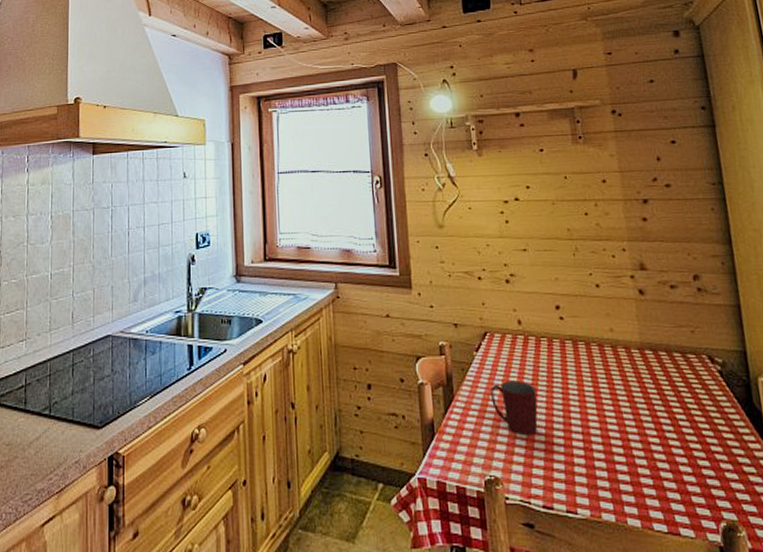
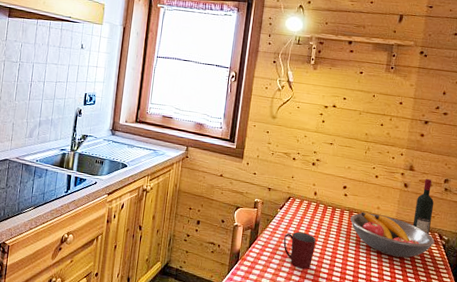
fruit bowl: none [576,339,705,399] -> present [350,212,435,258]
wine bottle: none [661,277,694,359] -> present [412,178,434,235]

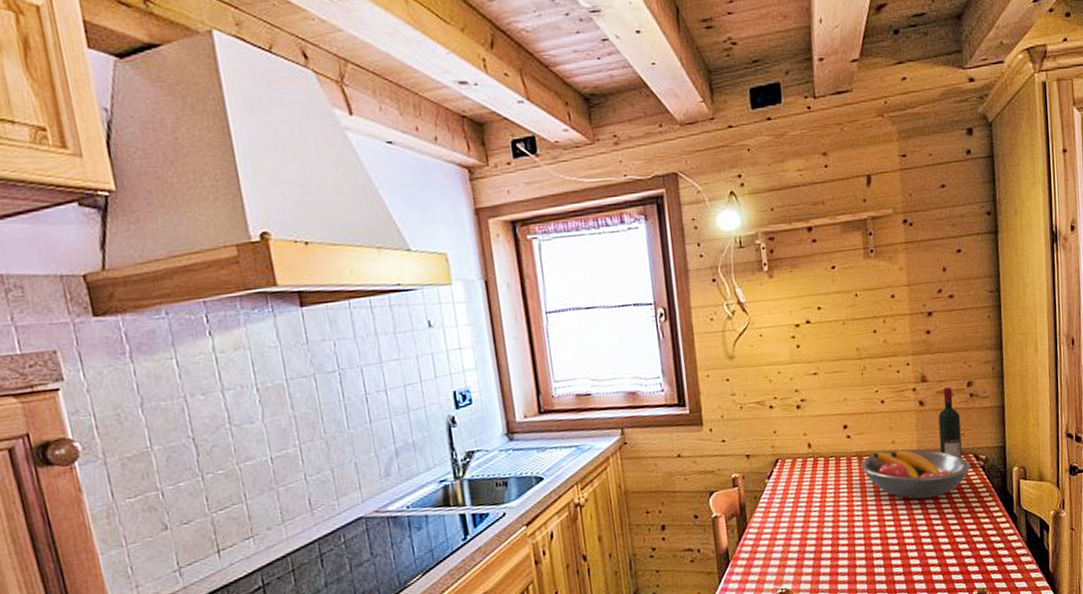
mug: present [283,231,316,269] -> none [782,500,825,549]

